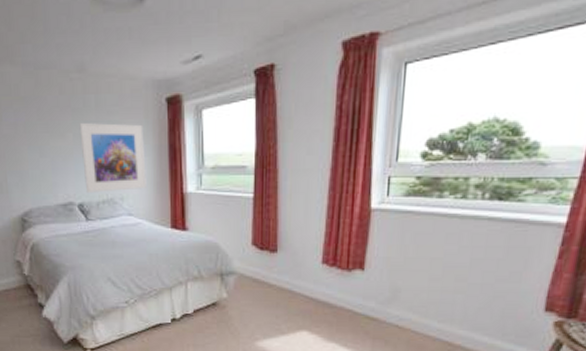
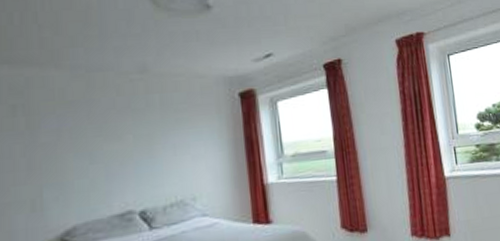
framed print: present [79,123,146,192] -> none [141,120,222,197]

